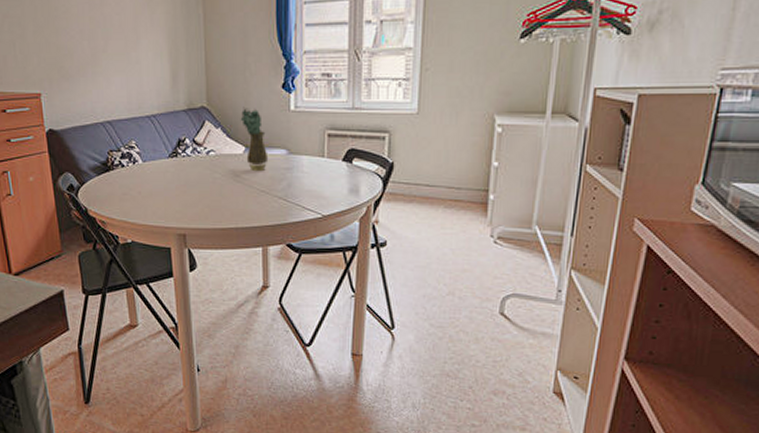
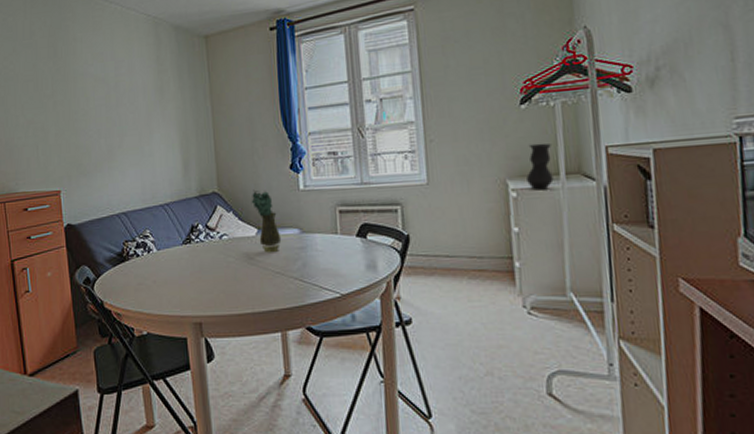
vase: none [514,80,545,127] -> present [526,143,554,190]

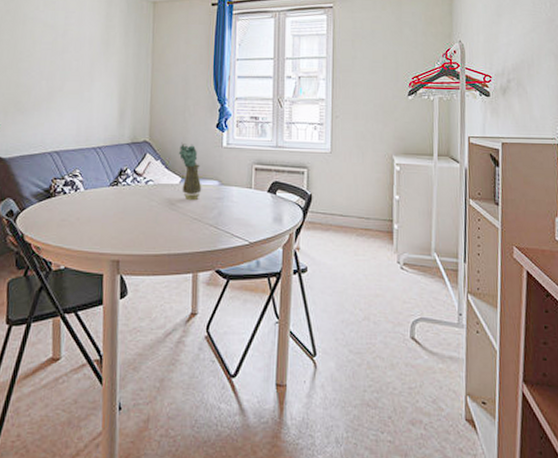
vase: present [526,143,554,190] -> none [408,128,430,167]

